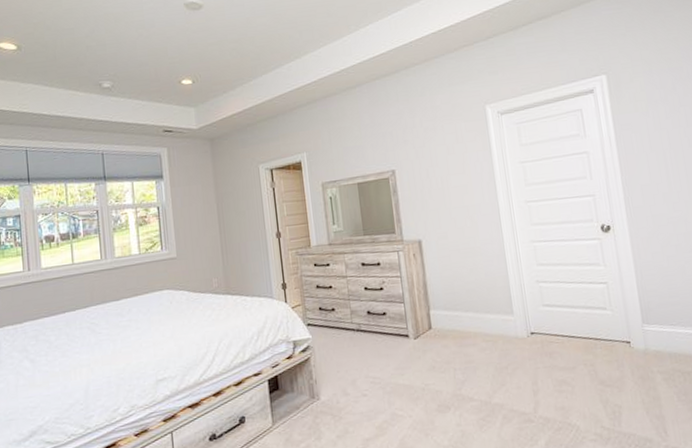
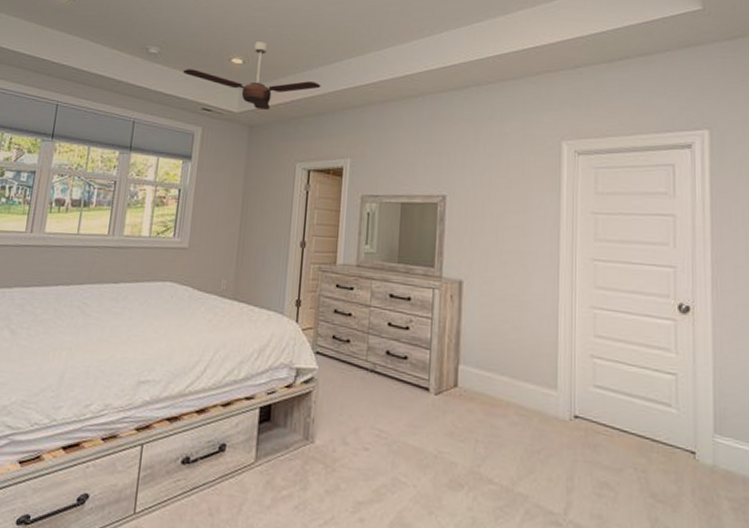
ceiling fan: none [138,60,268,123] -> present [182,41,321,110]

